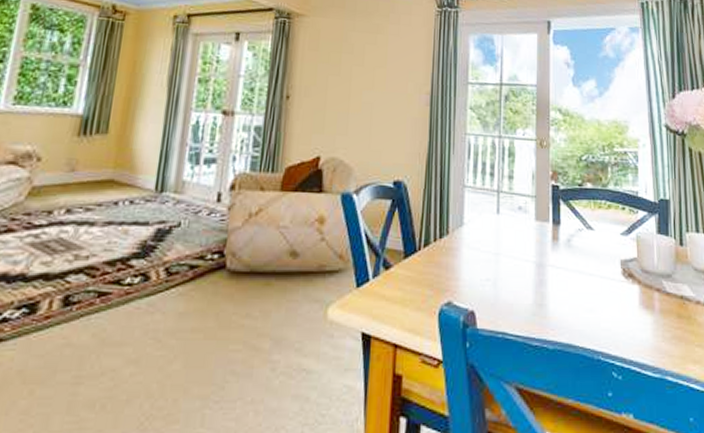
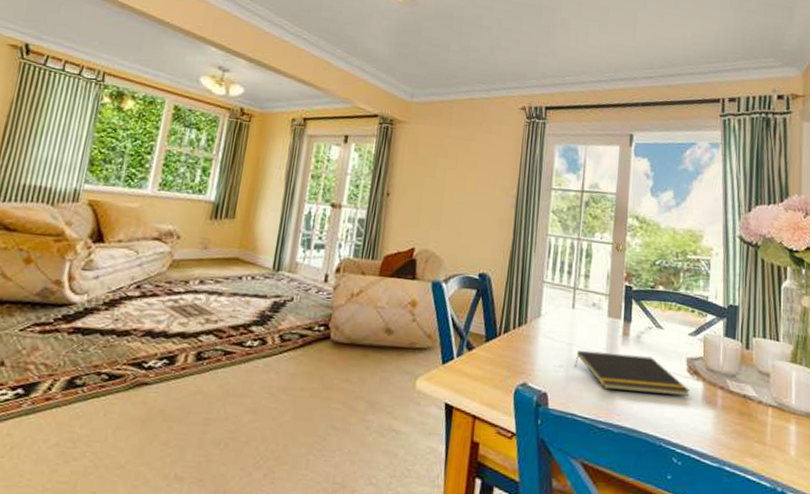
notepad: none [502,259,627,303] -> present [574,350,691,396]

